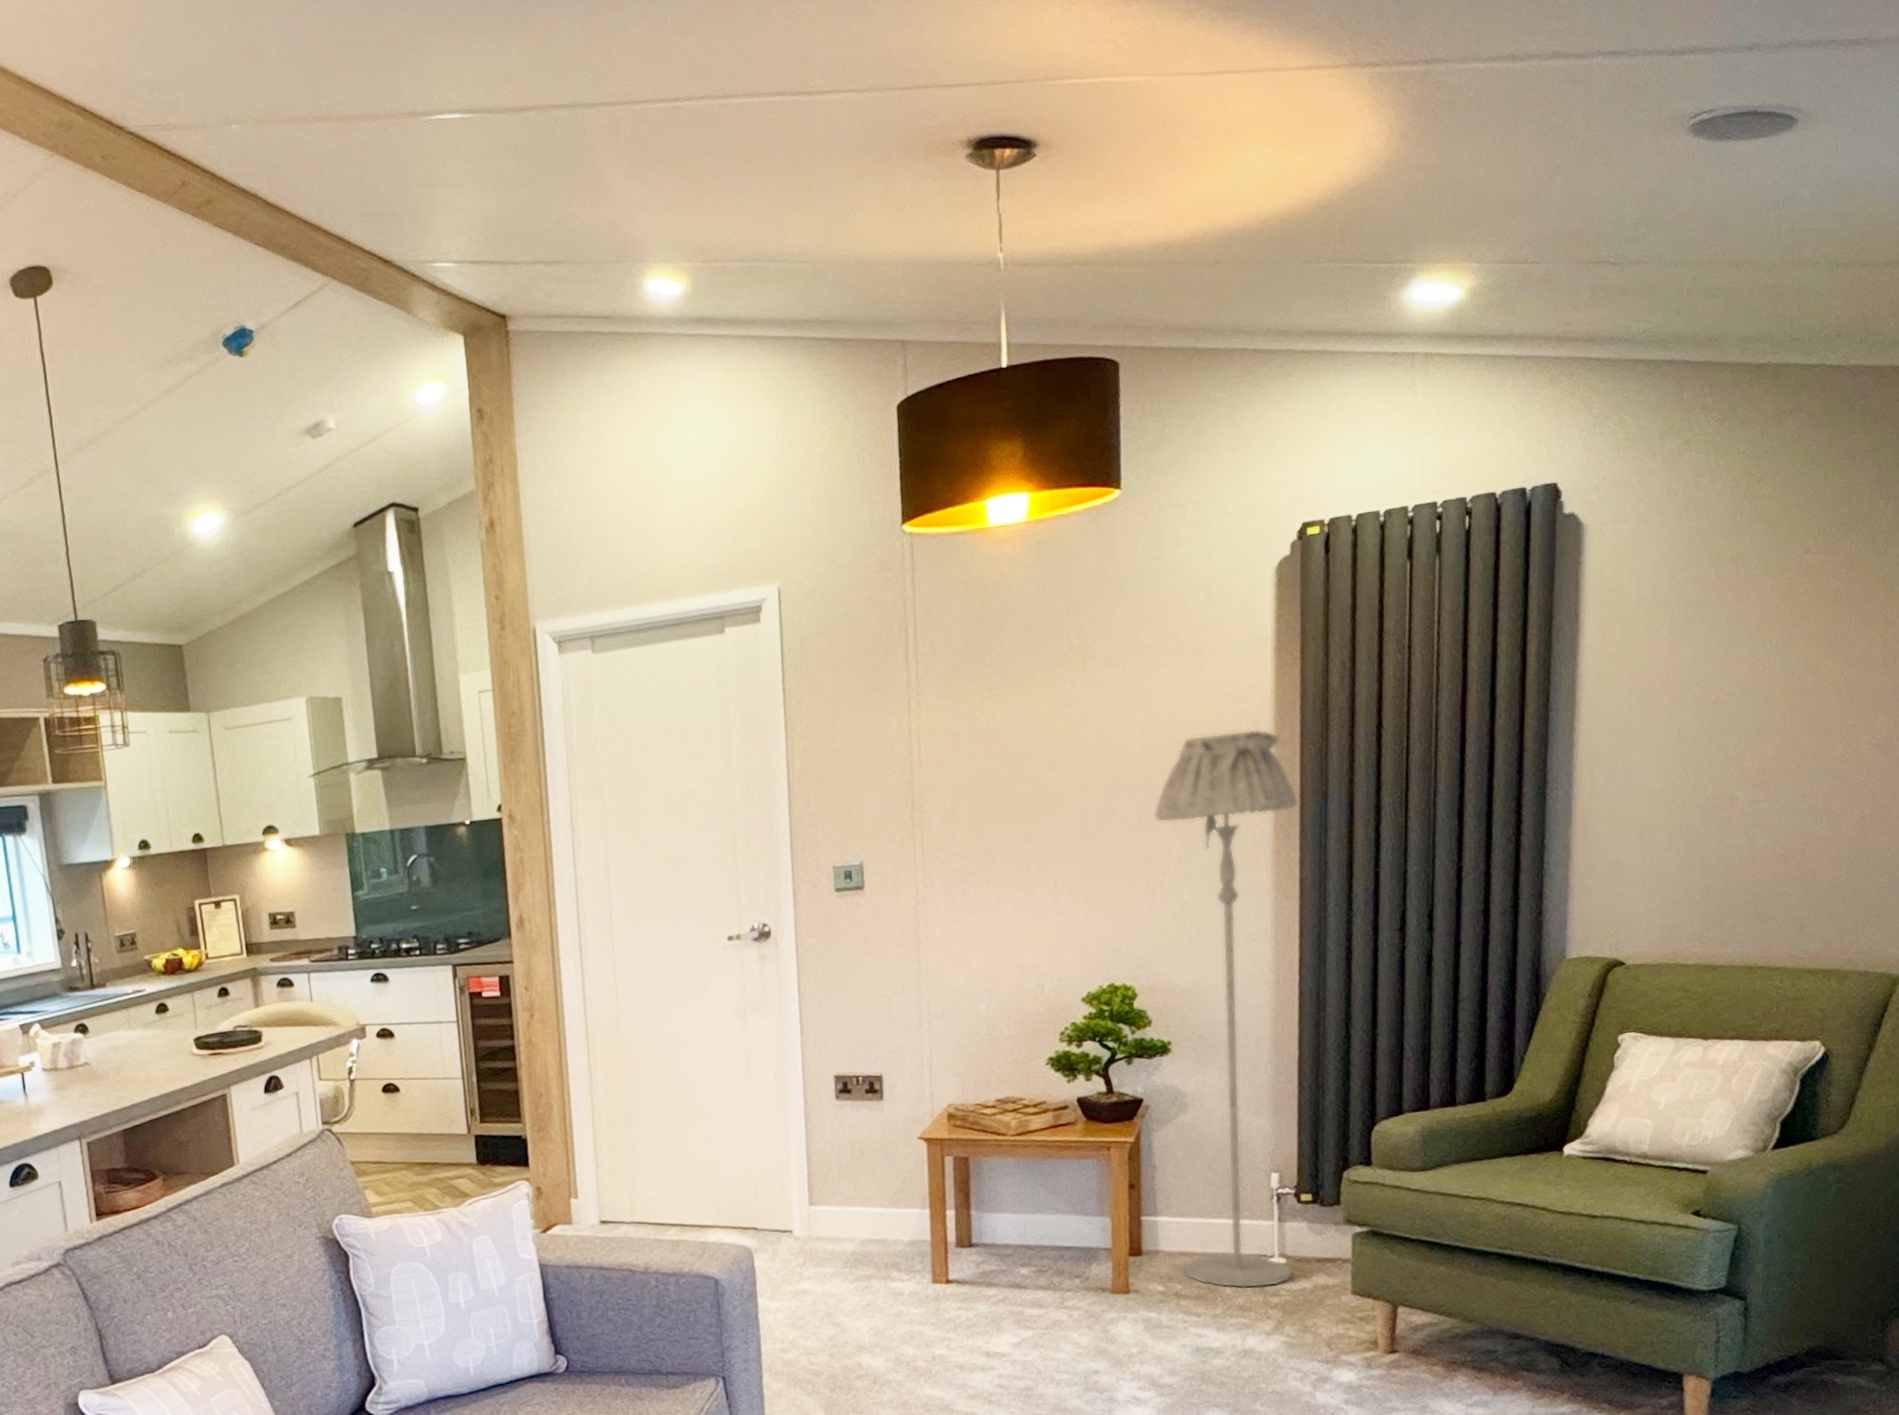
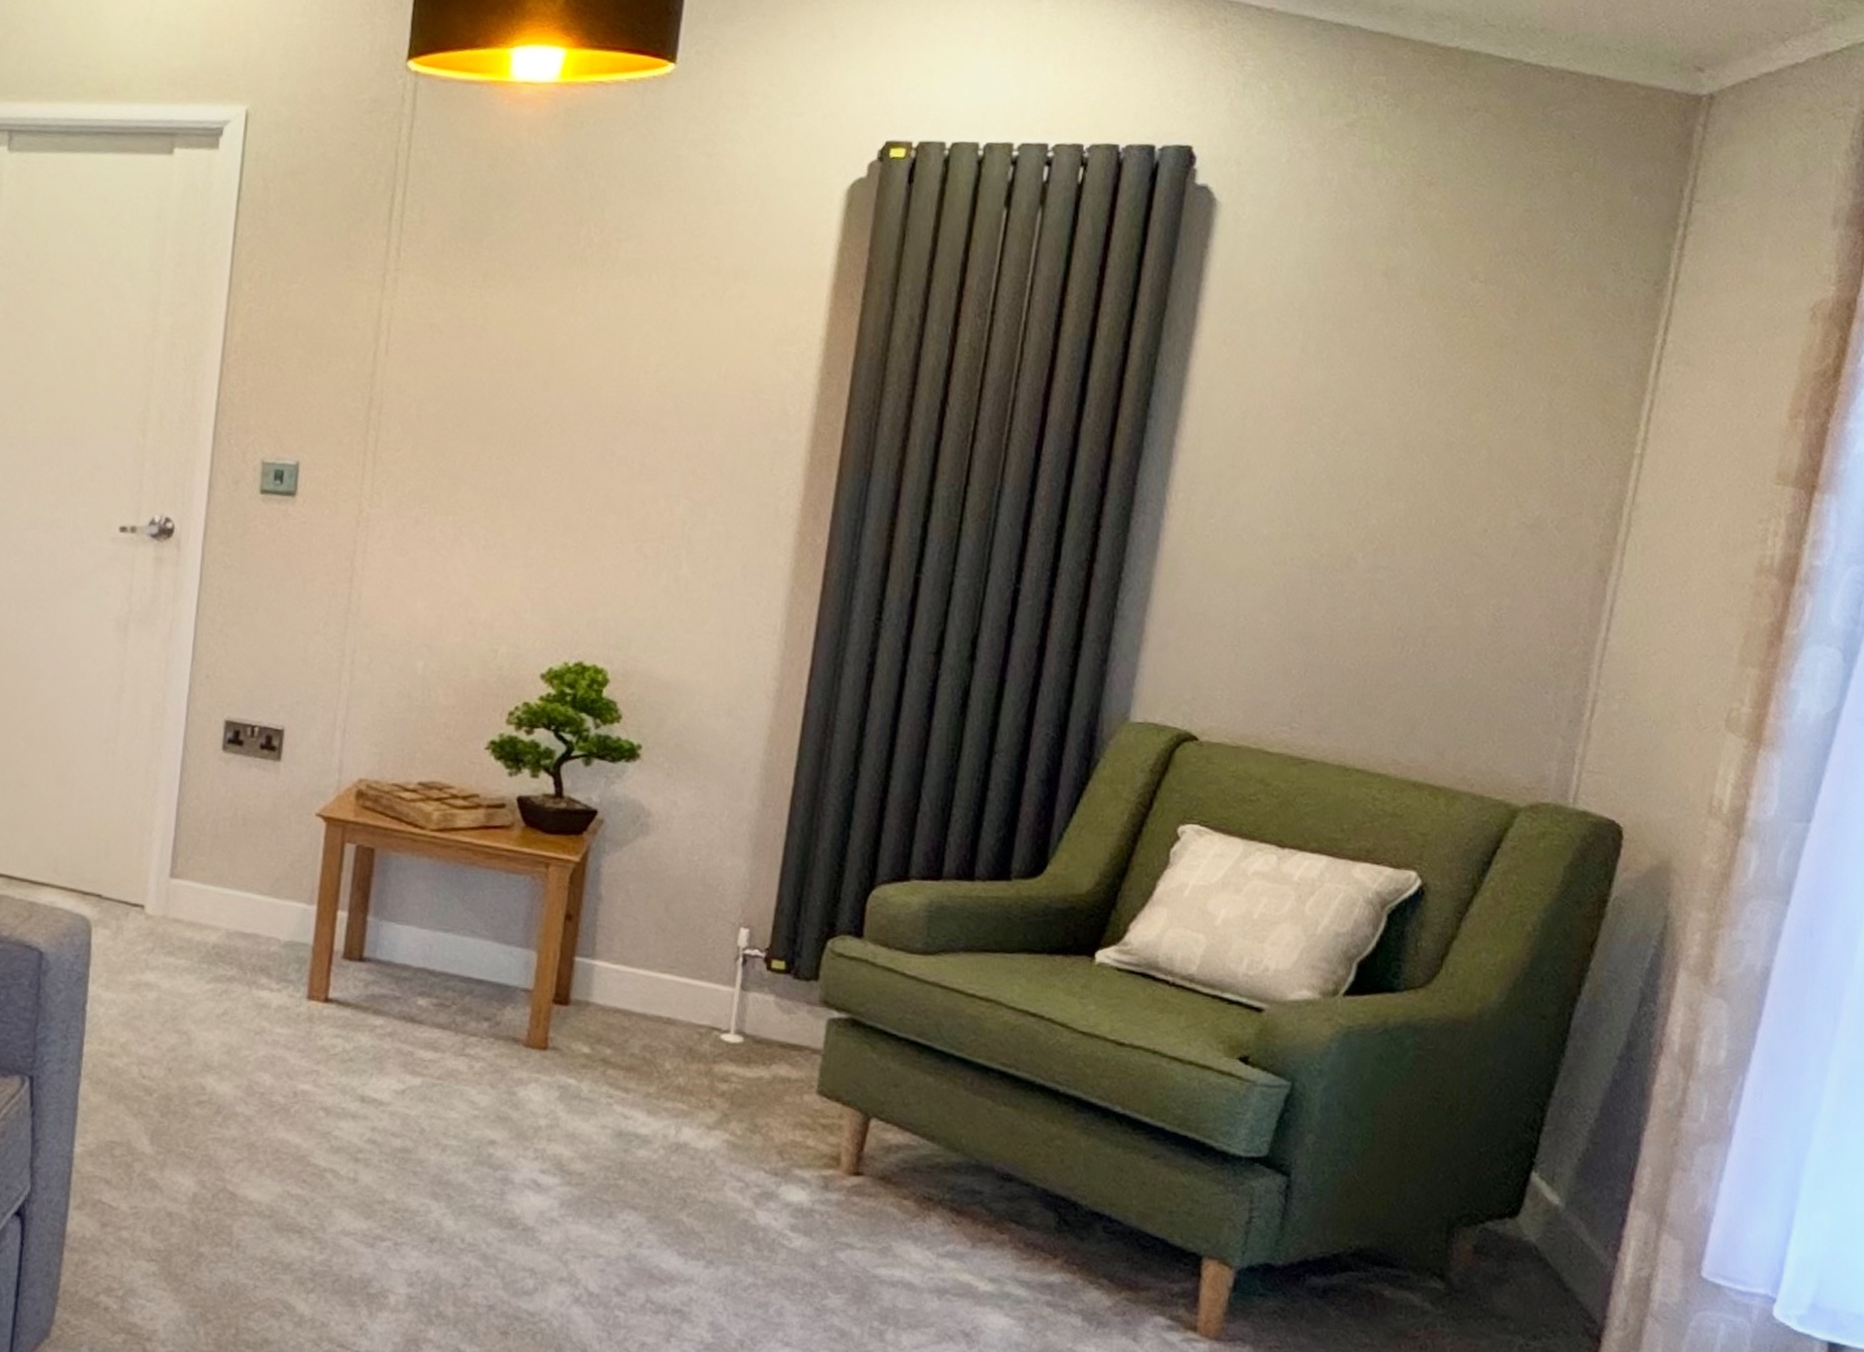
floor lamp: present [1153,729,1299,1289] -> none [617,375,836,1070]

